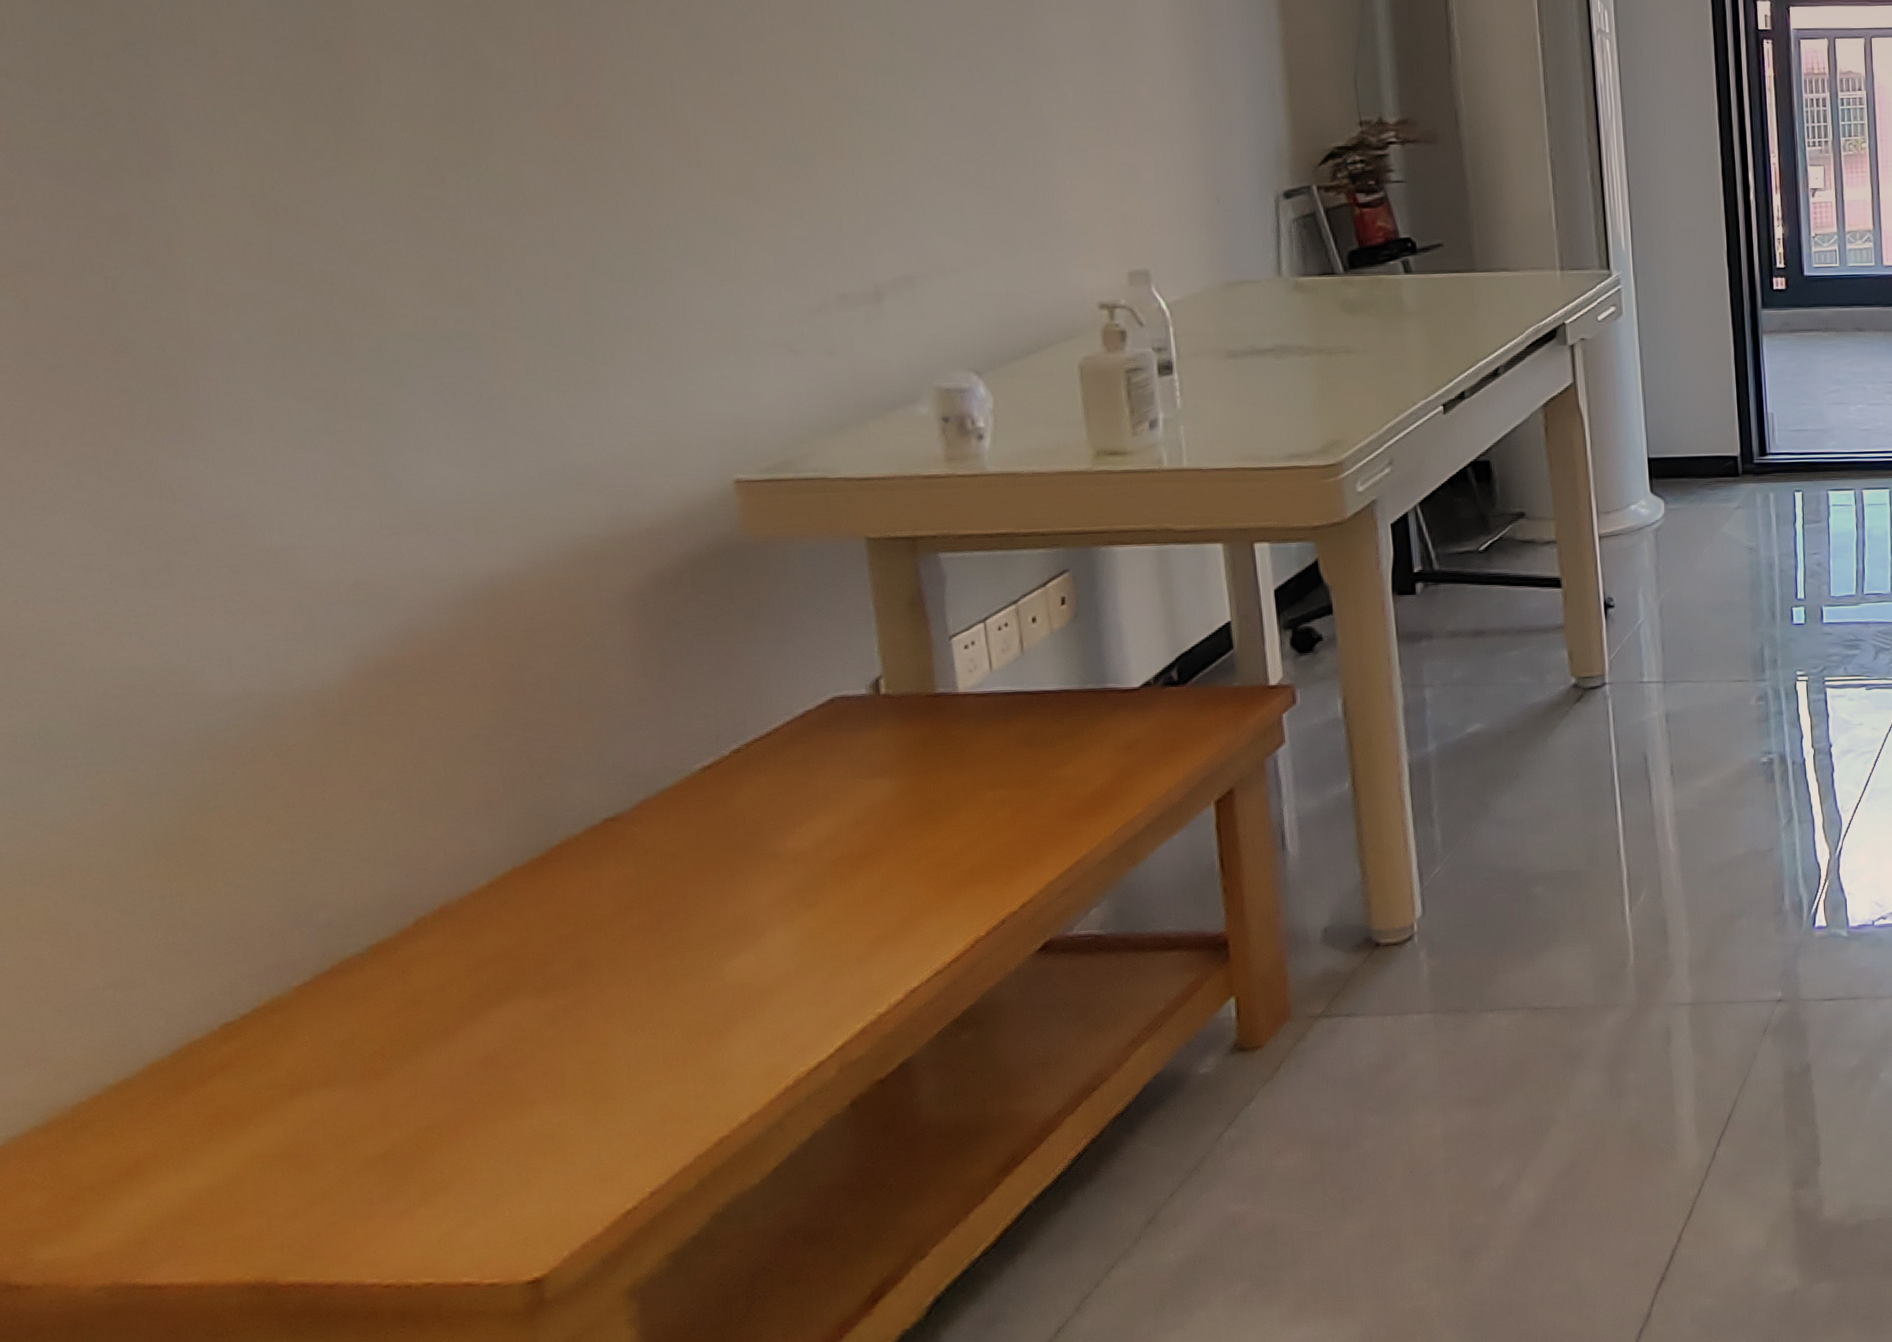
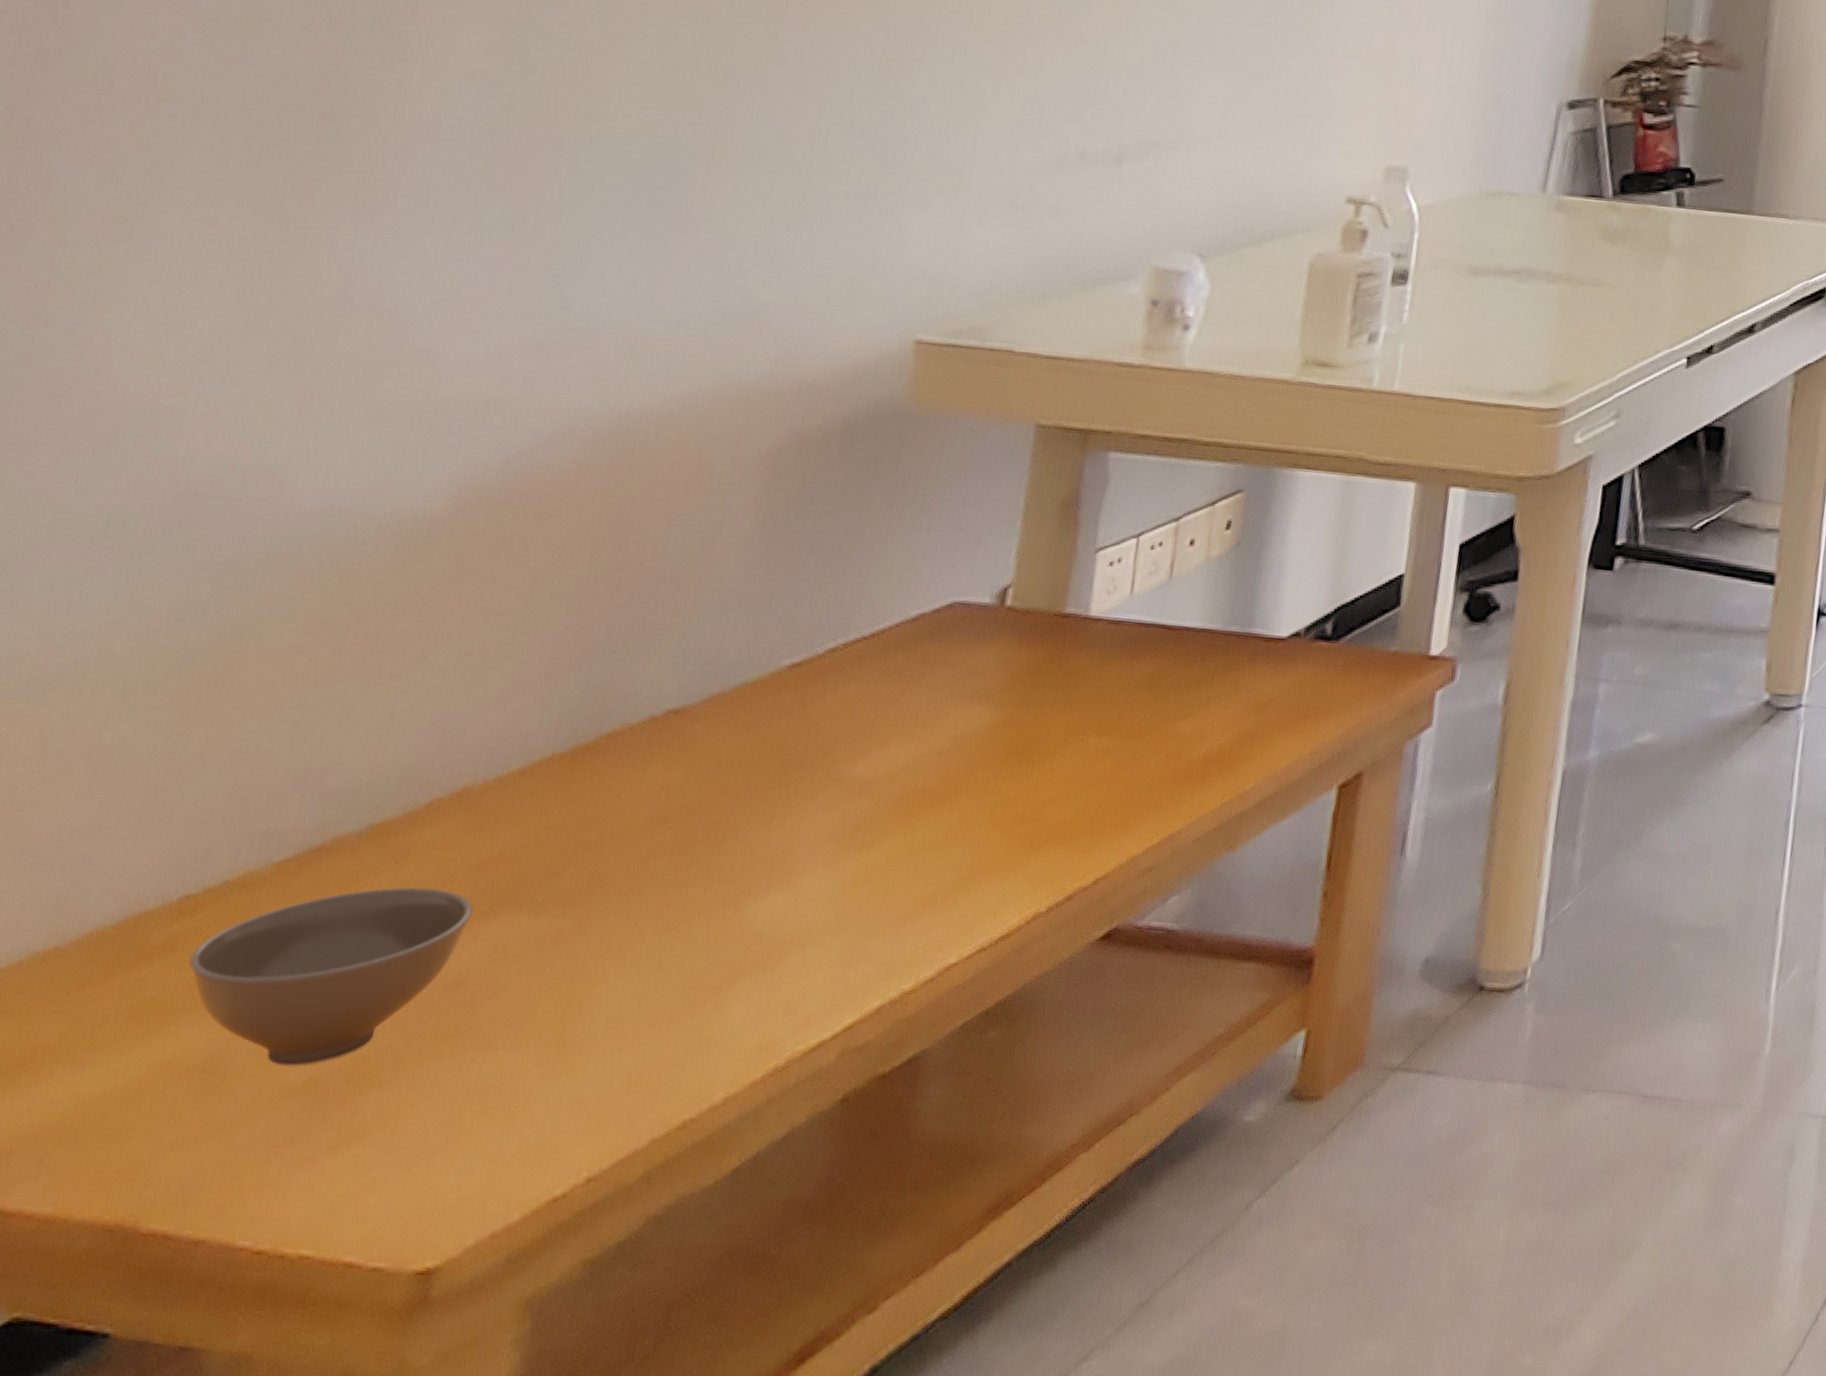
bowl: none [246,988,484,1143] -> present [189,887,473,1066]

